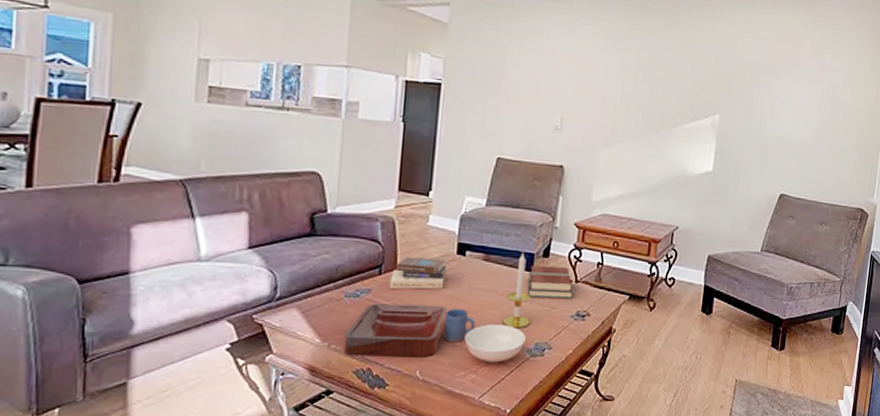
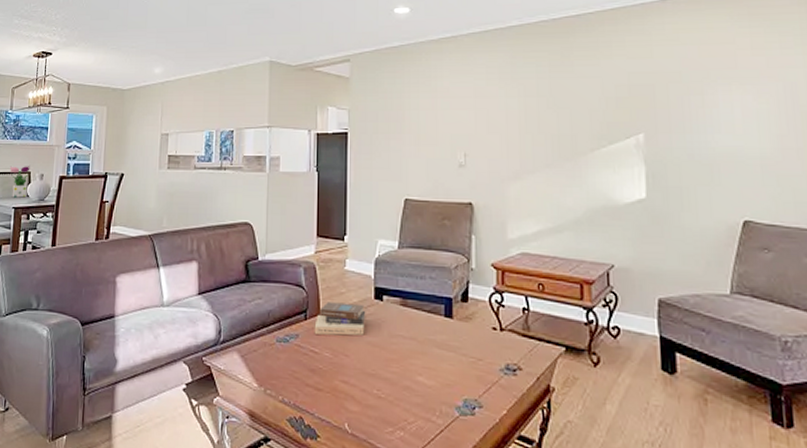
decorative tray: present [343,303,448,357] -> none [278,349,371,409]
mug: present [444,309,475,342] -> none [367,357,398,394]
bowl: present [464,323,526,363] -> none [389,375,452,420]
candle: present [503,252,531,329] -> none [426,297,455,382]
books: present [527,265,574,298] -> none [448,310,500,349]

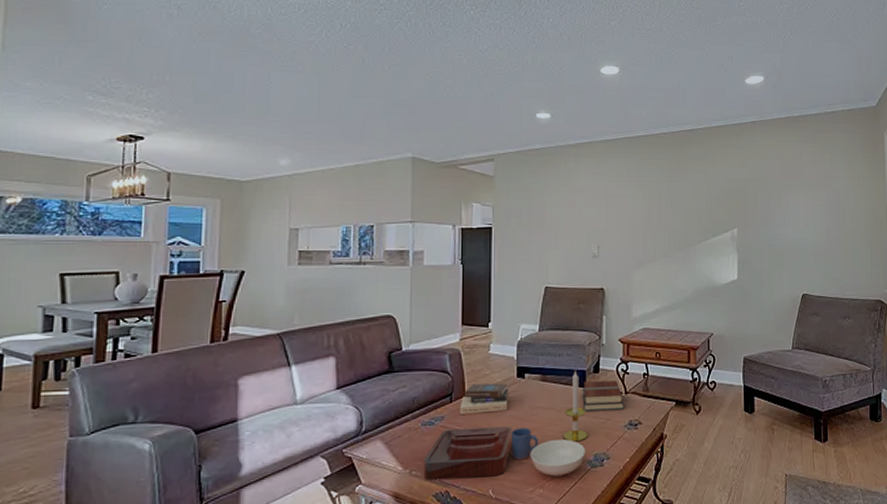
flower arrangement: present [9,166,30,198] -> none [88,265,118,301]
decorative tray: none [278,349,371,409] -> present [423,426,513,481]
mug: none [367,357,398,394] -> present [510,428,538,460]
bowl: none [389,375,452,420] -> present [530,439,585,477]
candle: none [426,297,455,382] -> present [563,370,588,442]
books: none [448,310,500,349] -> present [582,381,625,411]

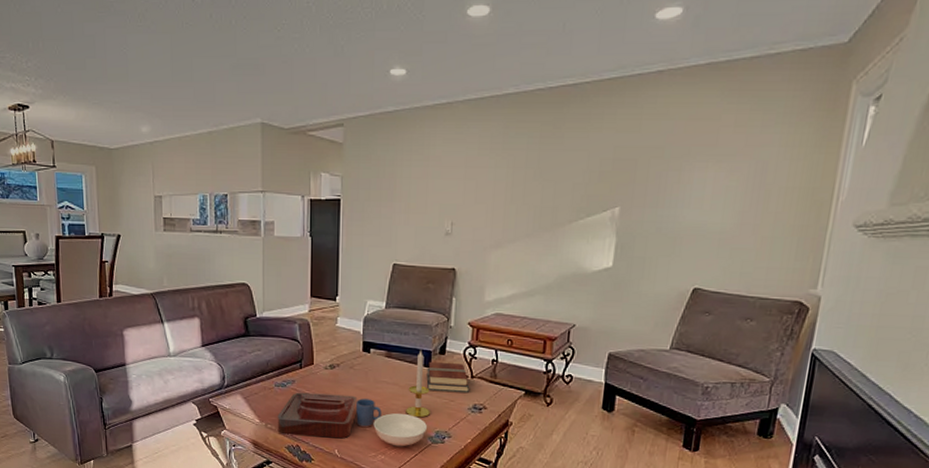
books: present [459,383,509,416] -> none [308,353,355,382]

